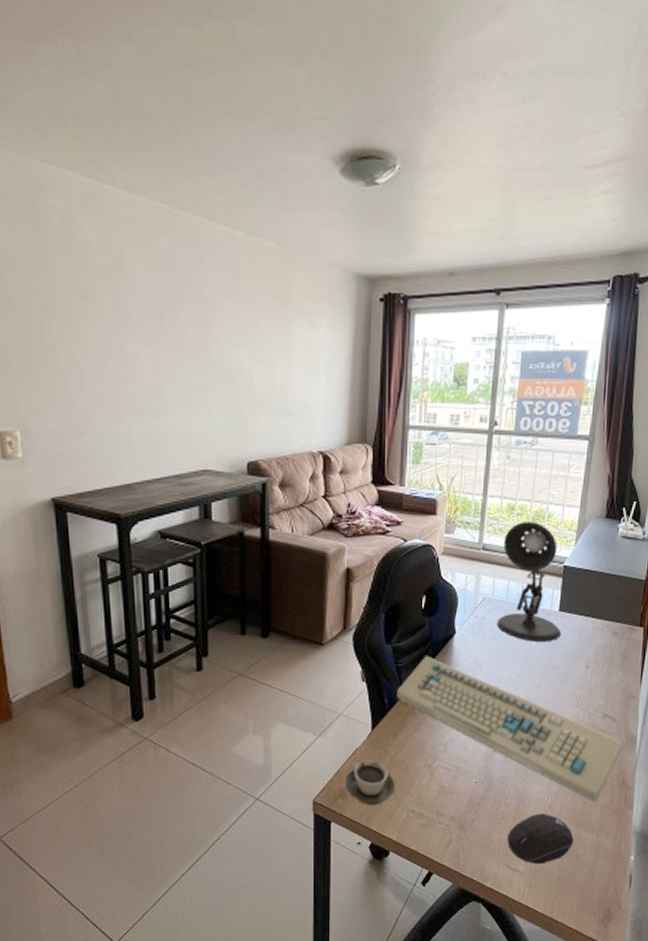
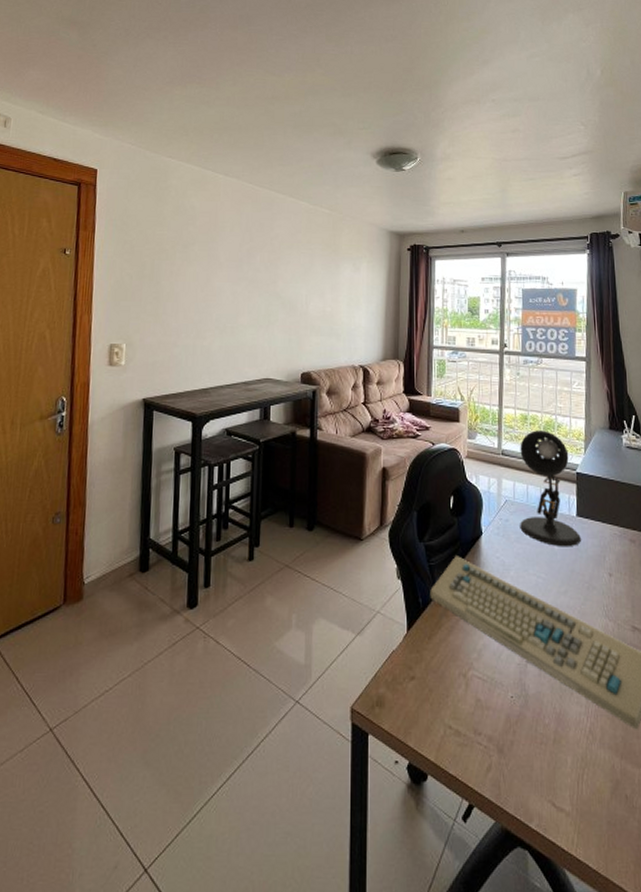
cup: present [344,760,395,806] -> none [381,664,431,717]
computer mouse: present [507,813,574,864] -> none [549,738,620,803]

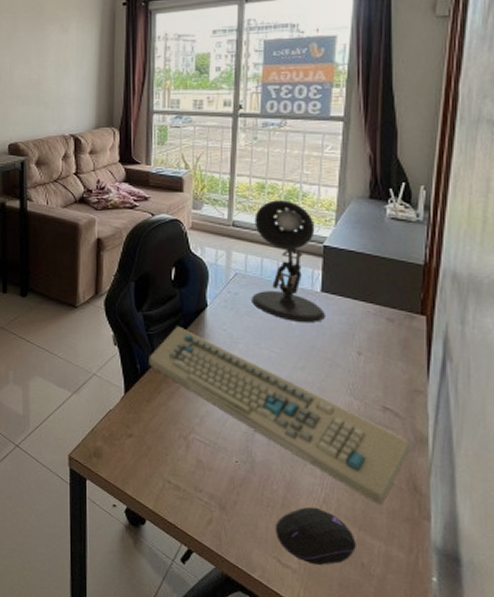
computer mouse: none [549,738,620,803] -> present [276,507,356,565]

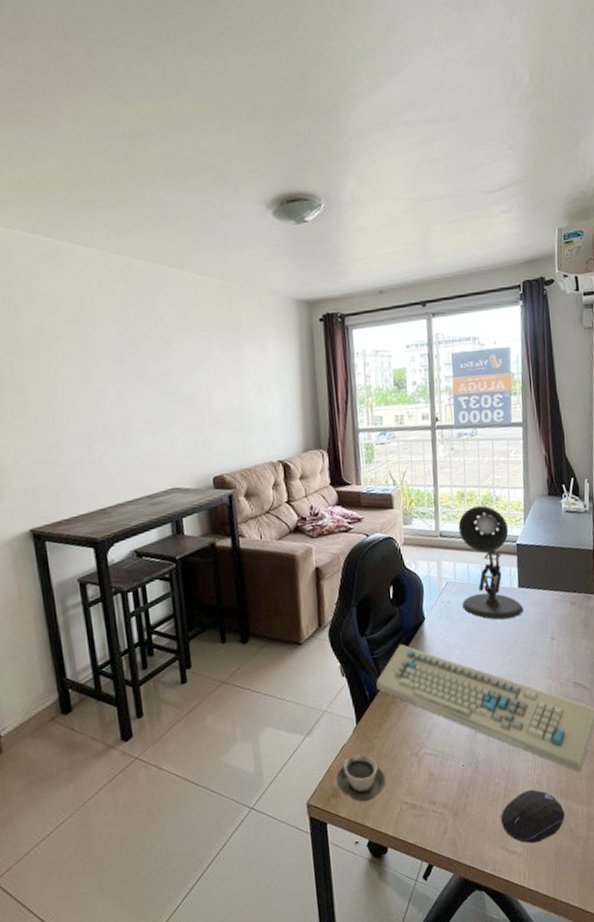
cup: none [99,422,150,470] -> present [335,754,386,803]

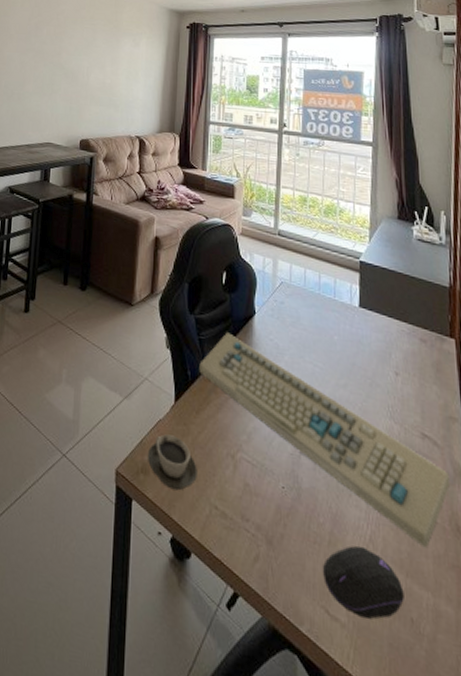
desk lamp: present [458,505,523,620] -> none [296,213,364,339]

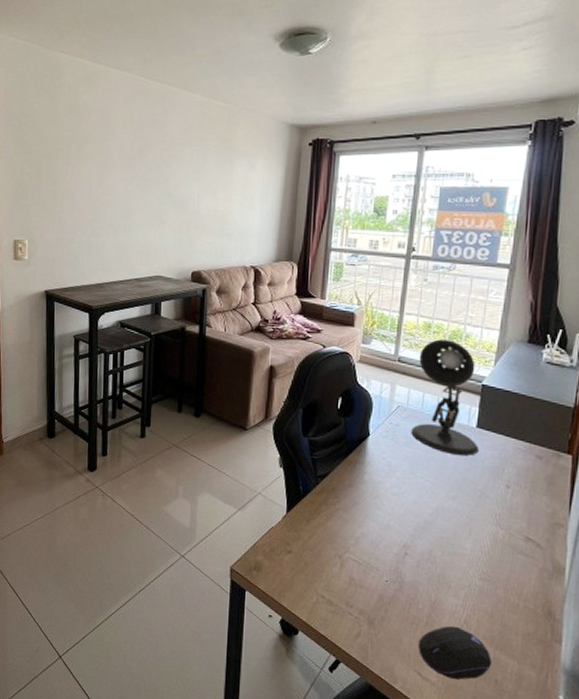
cup: present [147,434,197,491] -> none [259,539,307,584]
keyboard: present [199,332,451,548] -> none [311,452,549,628]
desk lamp: none [296,213,364,339] -> present [411,339,479,456]

